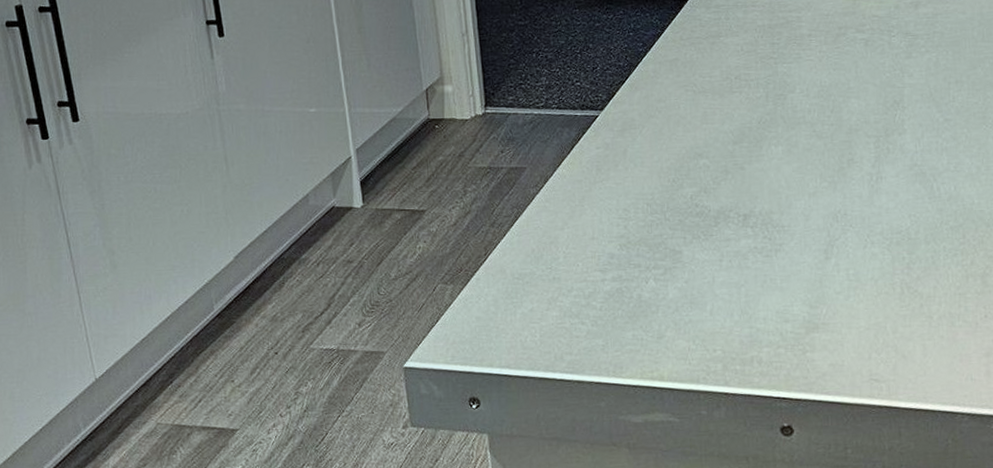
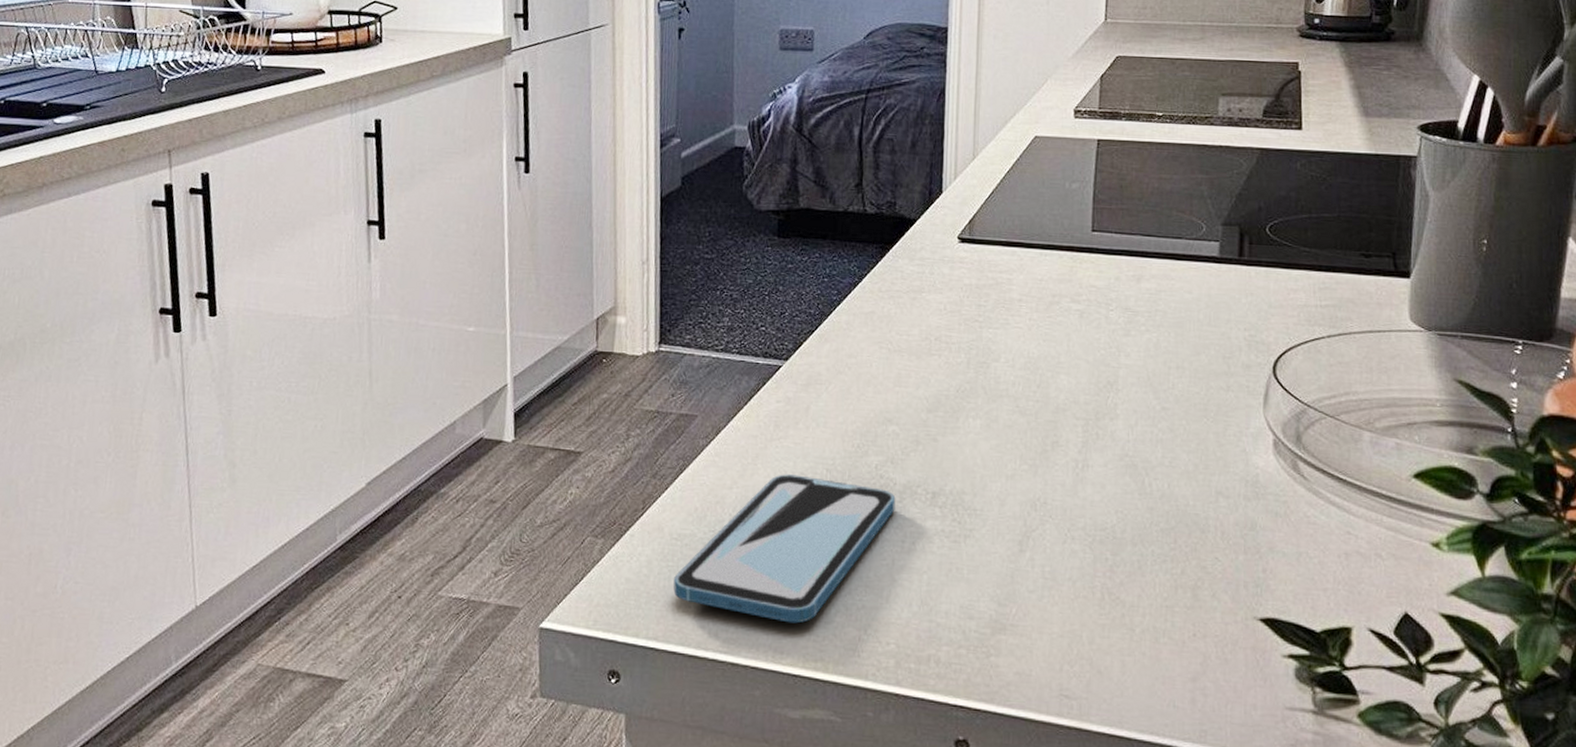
smartphone: none [519,211,712,342] -> present [673,474,896,624]

